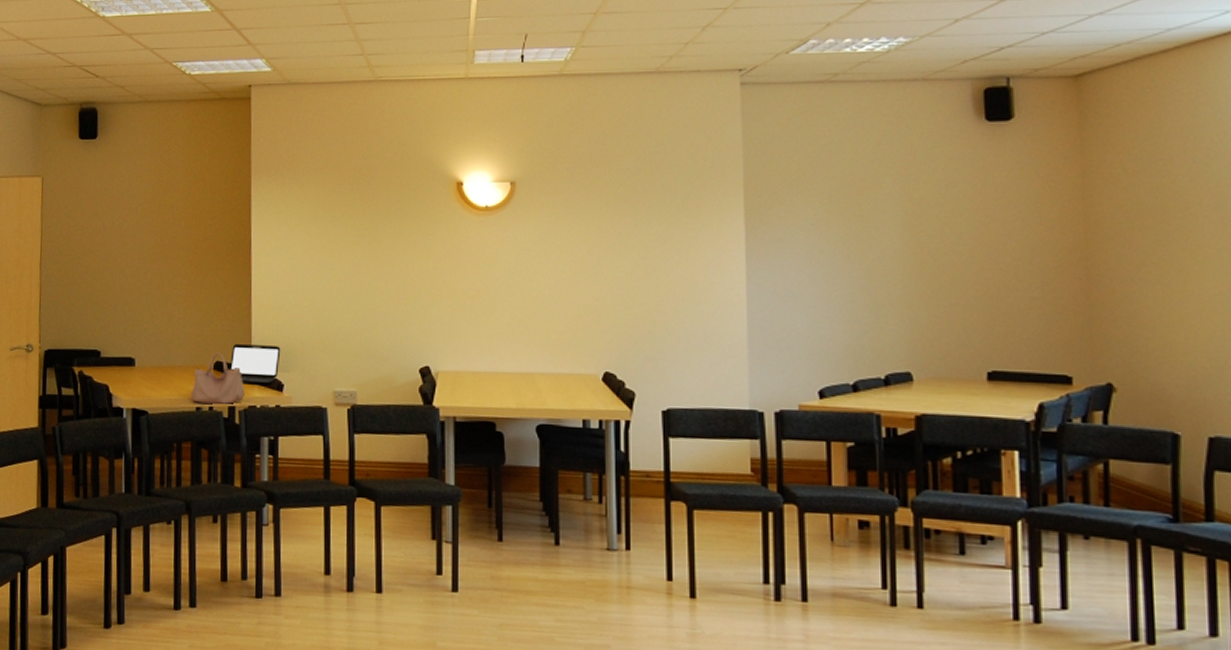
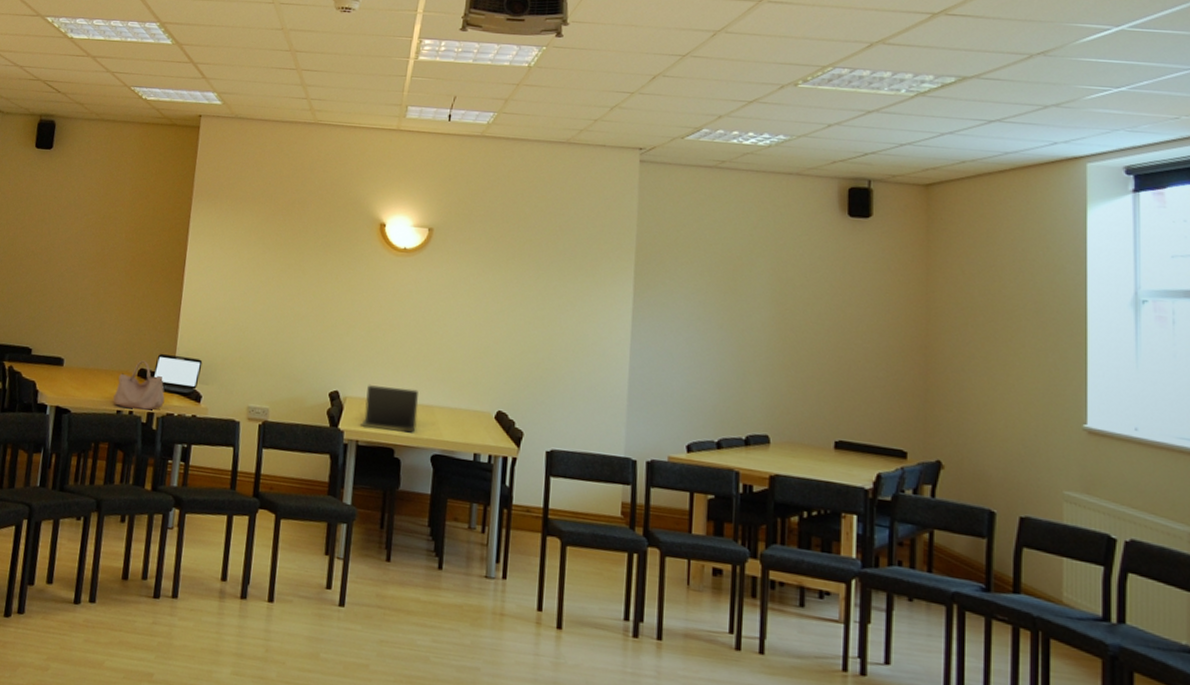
laptop computer: none [457,356,517,404] -> present [361,385,419,433]

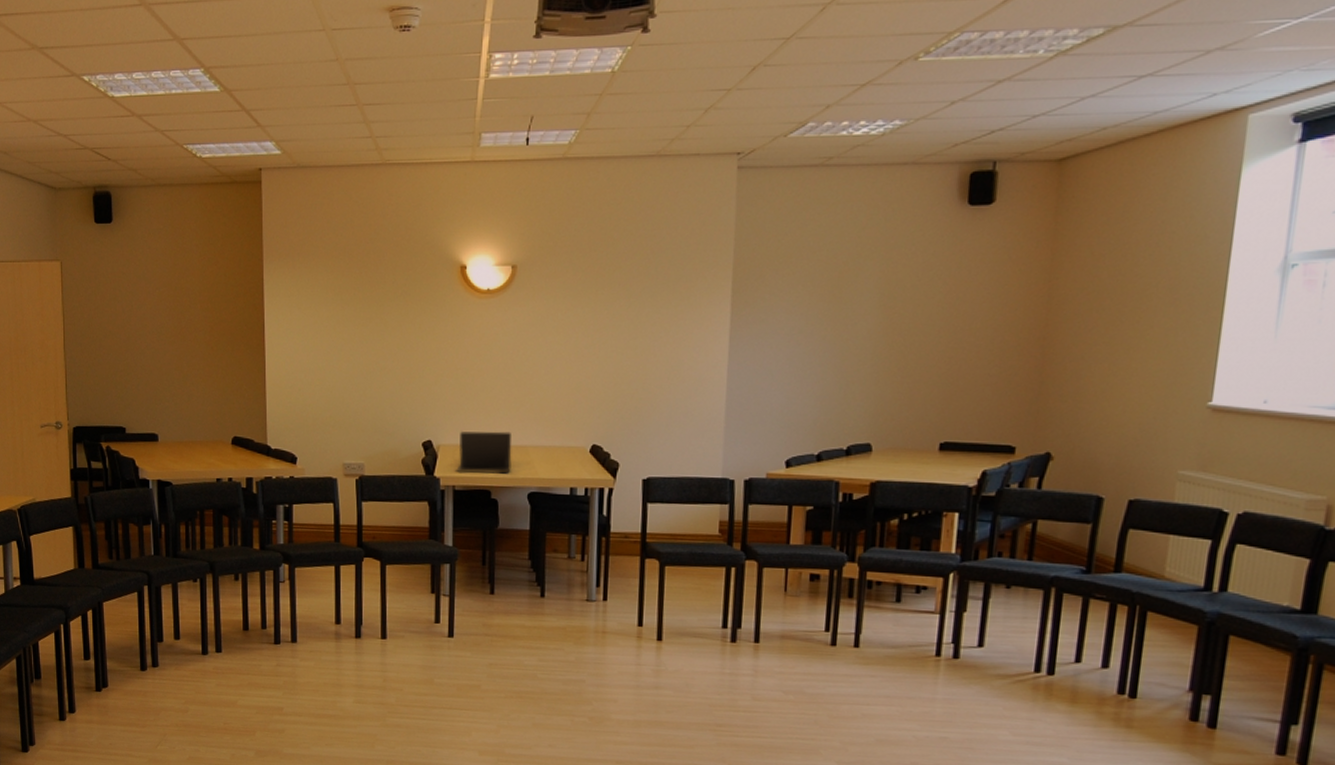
handbag: present [113,360,165,411] -> none [211,428,261,477]
laptop: present [153,353,203,396] -> none [247,420,294,458]

